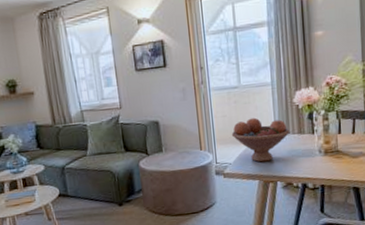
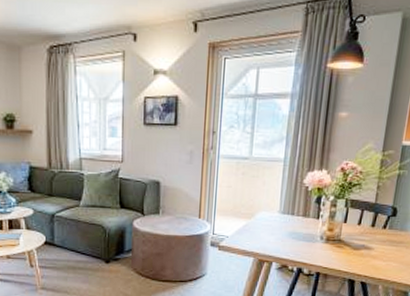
fruit bowl: present [231,117,290,163] -> none [233,193,295,240]

